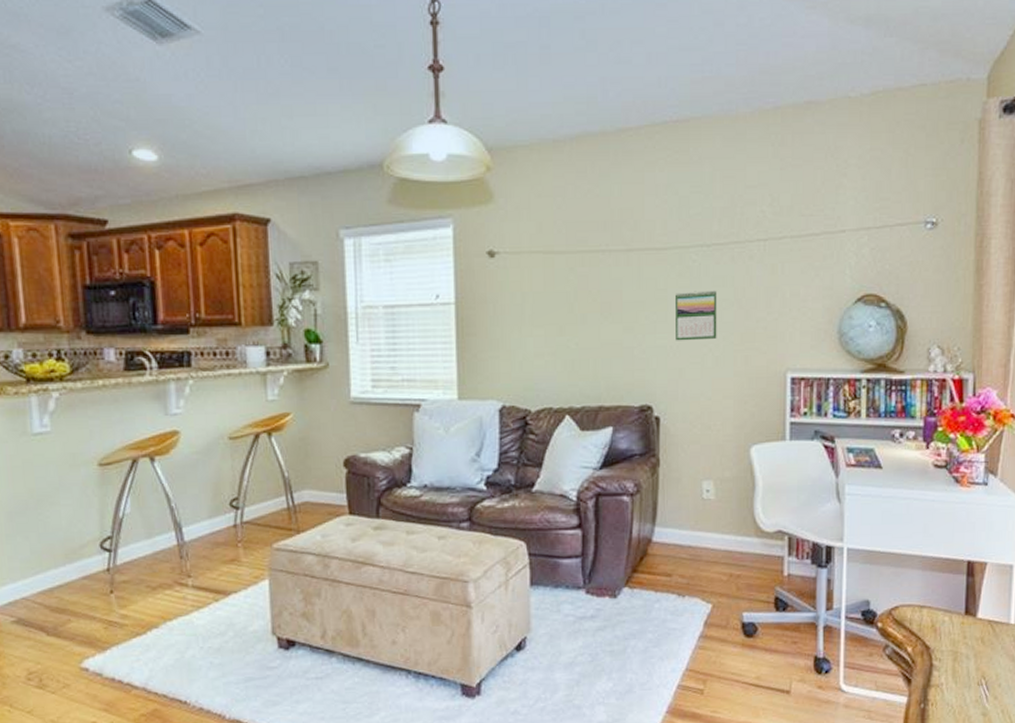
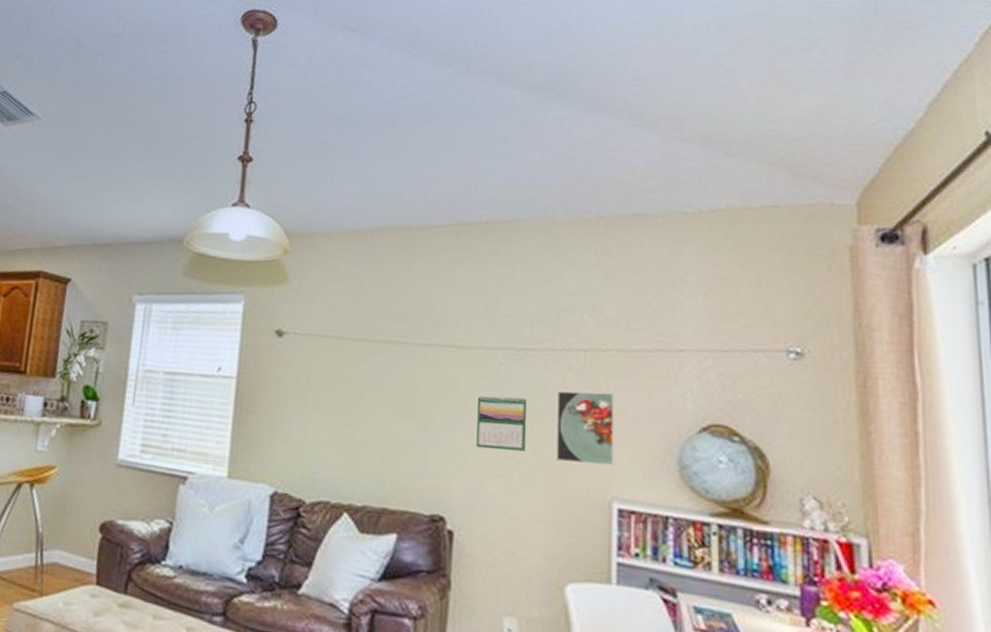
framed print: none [741,276,790,344] -> present [555,390,616,467]

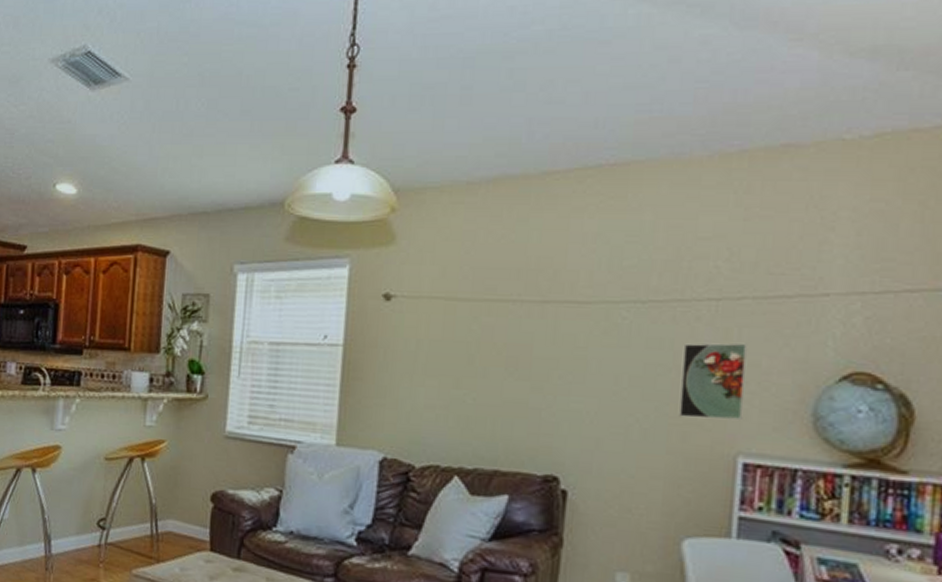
calendar: present [476,395,528,451] -> none [594,352,651,409]

